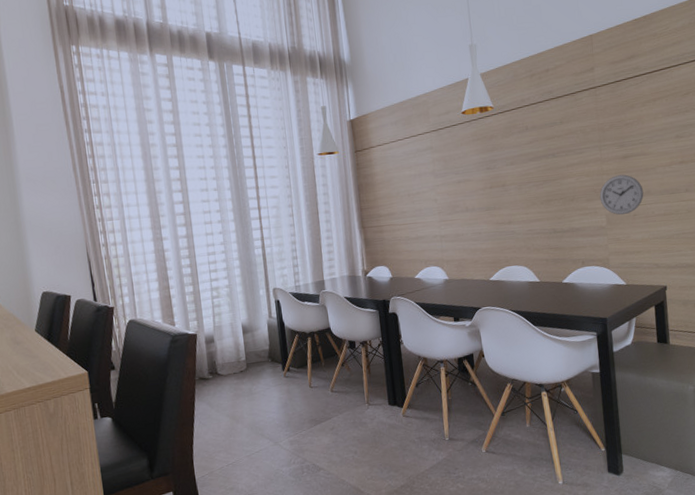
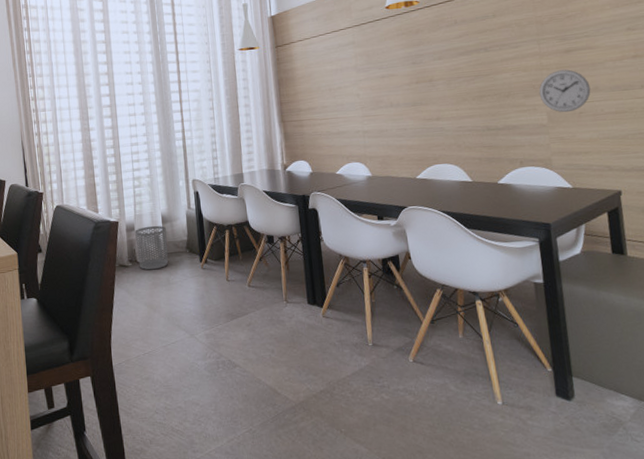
waste bin: none [214,336,250,382] -> present [135,225,169,270]

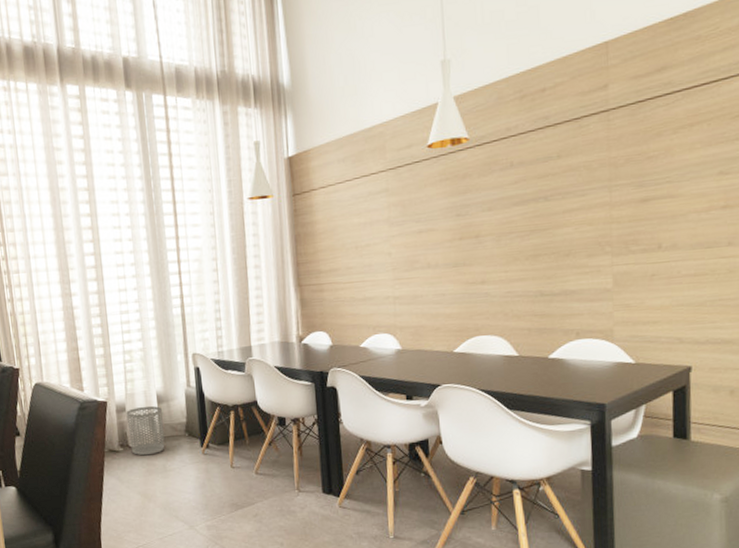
wall clock: present [539,69,591,113] -> none [605,223,668,275]

